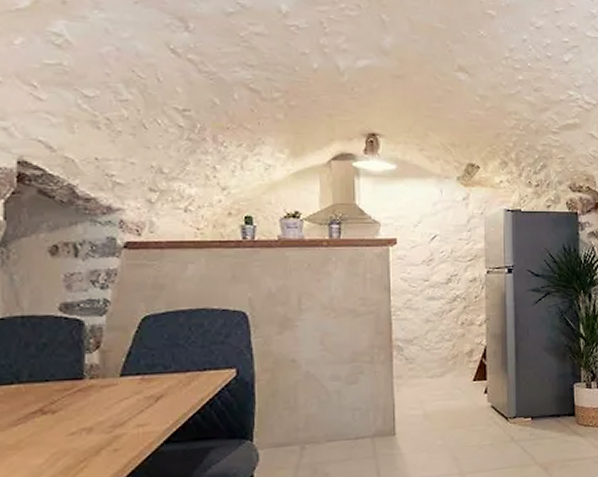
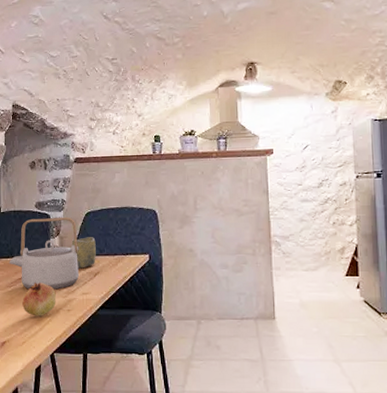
teapot: none [13,324,132,427] -> present [9,218,79,290]
fruit: none [38,415,95,463] -> present [22,281,56,316]
cup: none [121,349,158,393] -> present [72,237,96,269]

